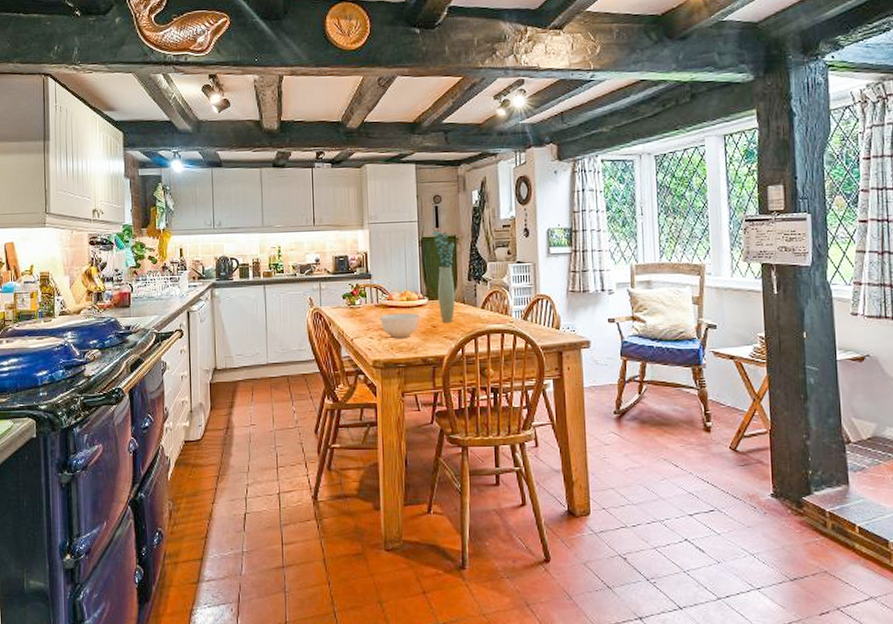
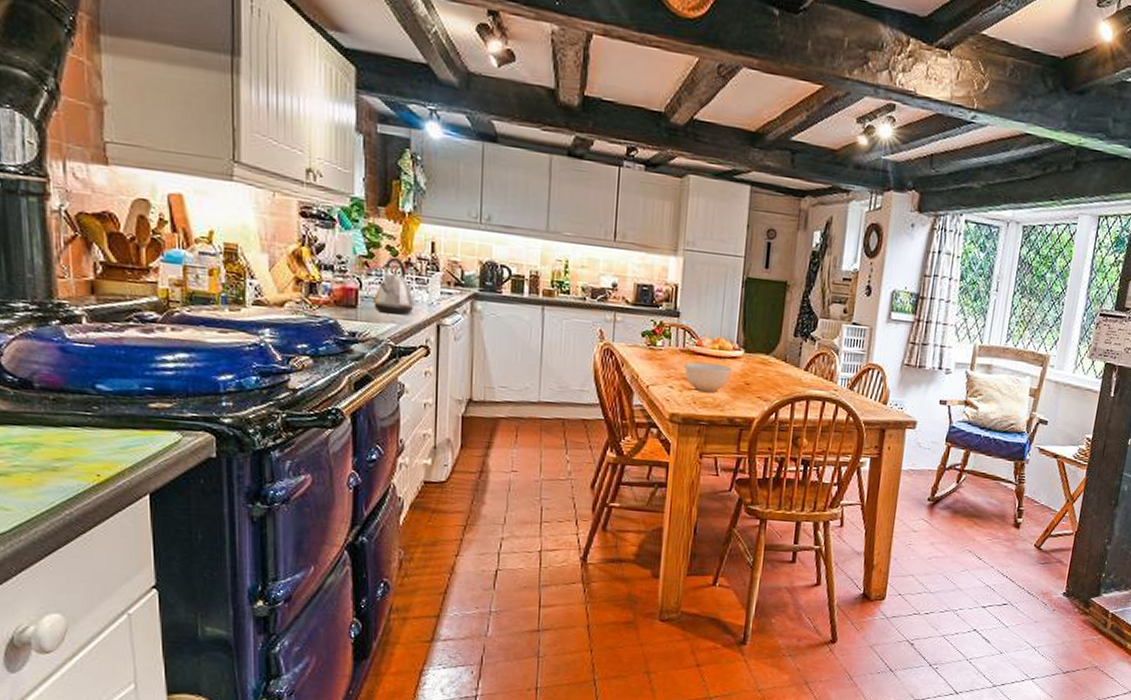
kettle: none [141,264,170,308] -> present [374,257,415,315]
vase: present [432,228,456,323] -> none [755,268,785,382]

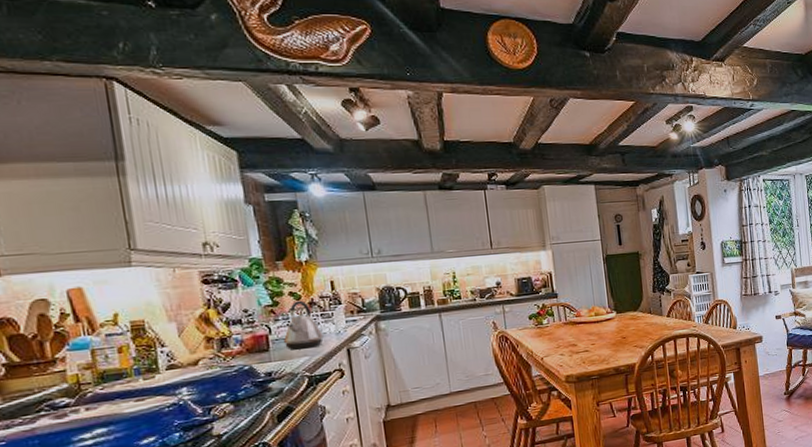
bowl: present [684,362,732,393] -> none [570,327,609,353]

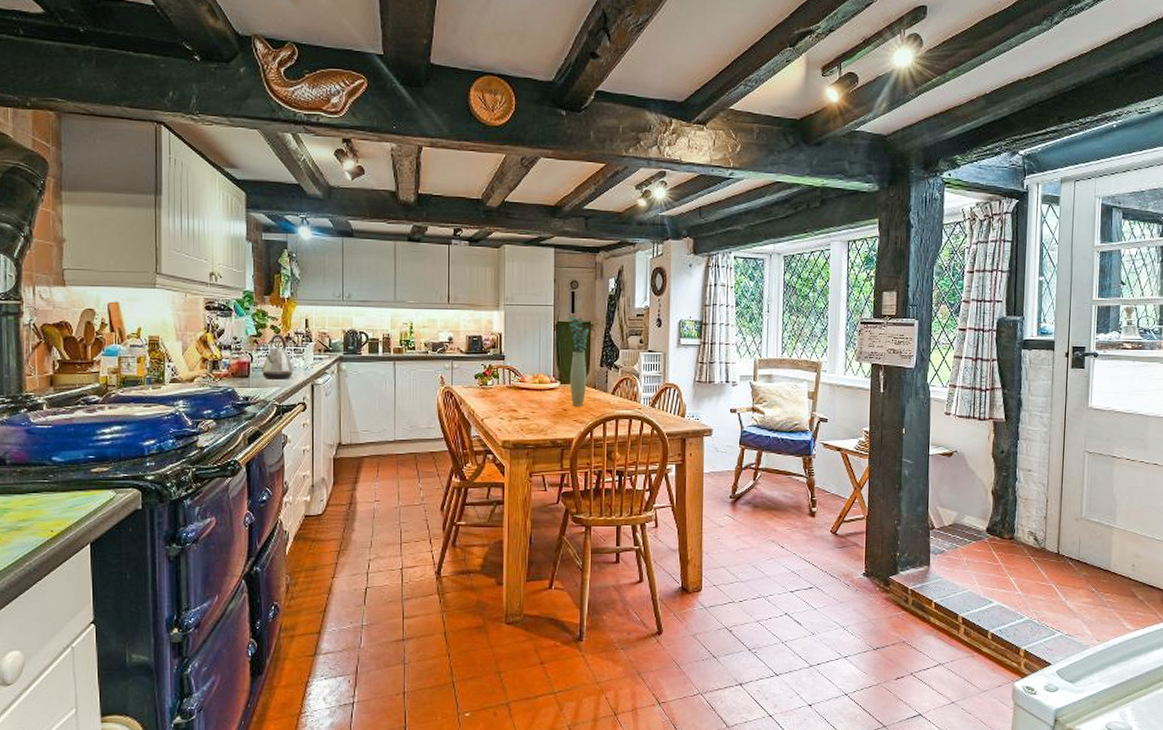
vase: none [615,245,642,334] -> present [568,313,589,407]

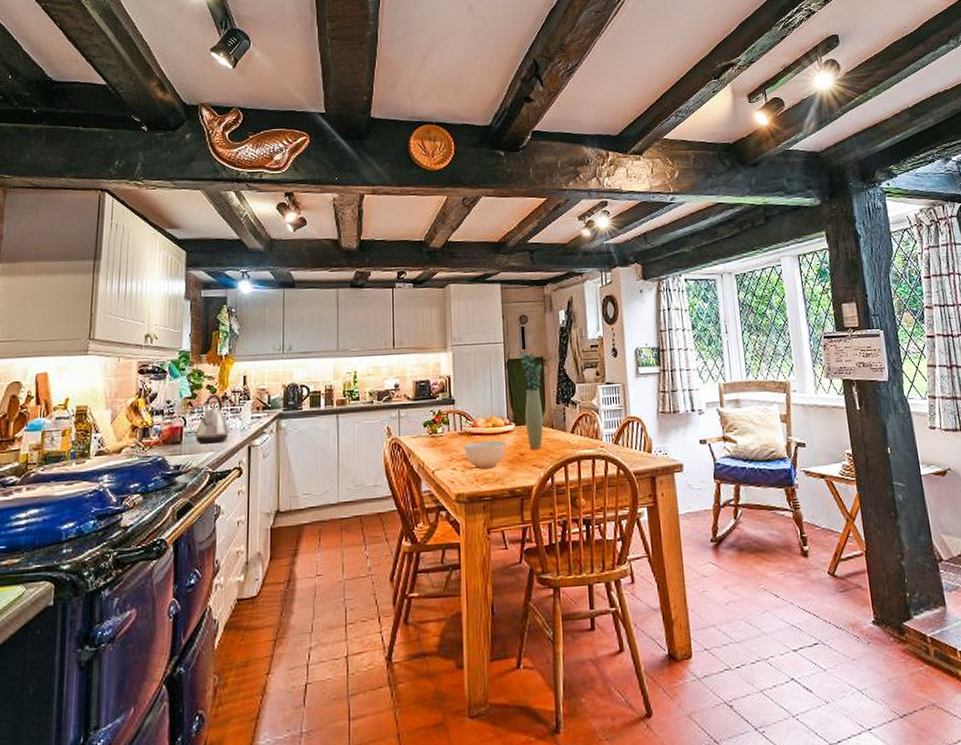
bowl: none [512,395,551,421] -> present [464,440,507,469]

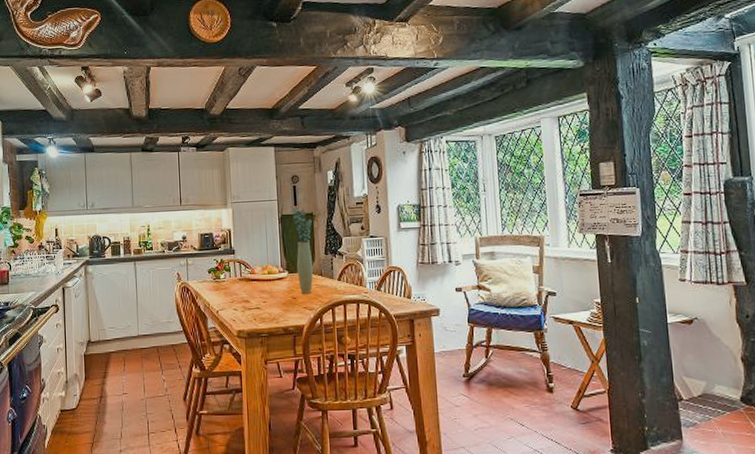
kettle: present [195,394,230,444] -> none [19,244,47,285]
bowl: present [464,440,507,469] -> none [243,285,281,310]

